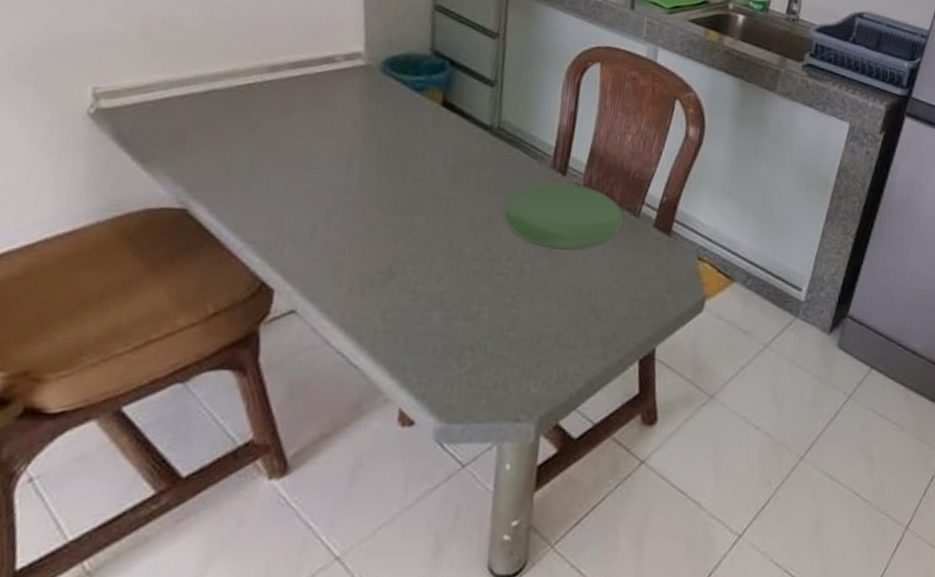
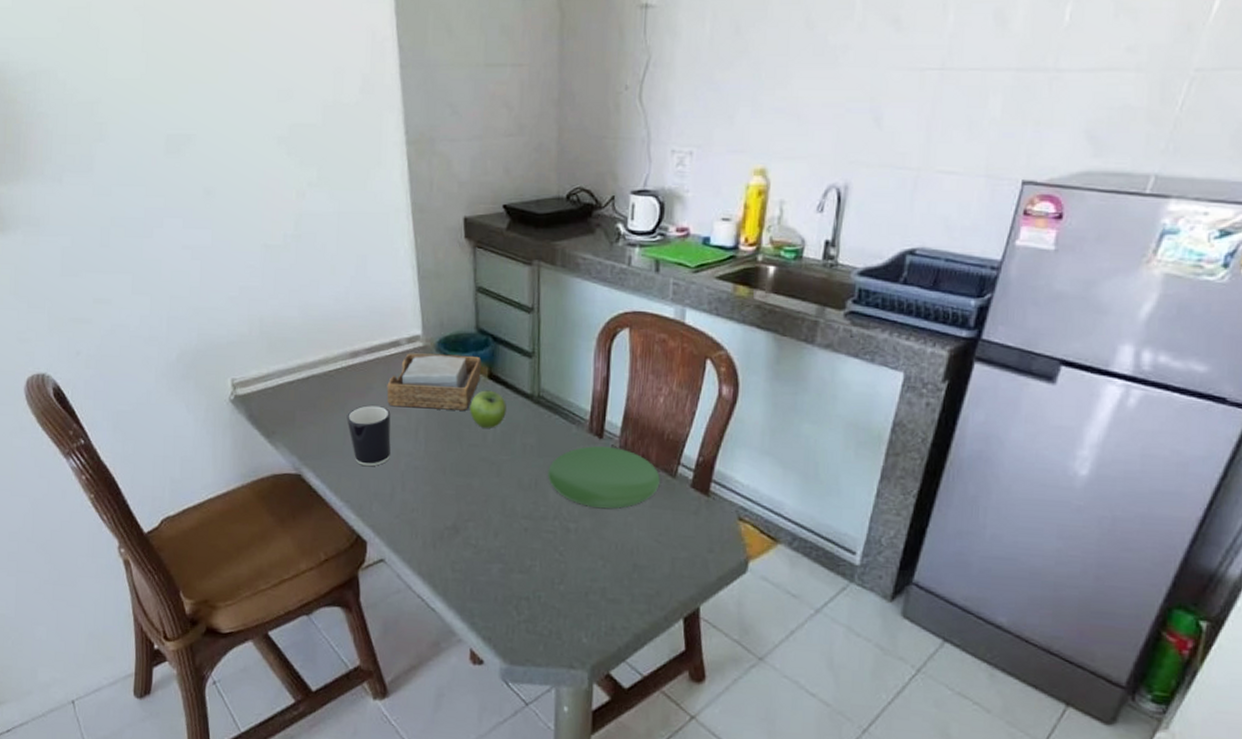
mug: none [257,128,318,202] -> present [346,404,391,467]
napkin holder: none [313,71,435,140] -> present [386,353,482,411]
fruit: none [417,118,461,161] -> present [470,390,506,428]

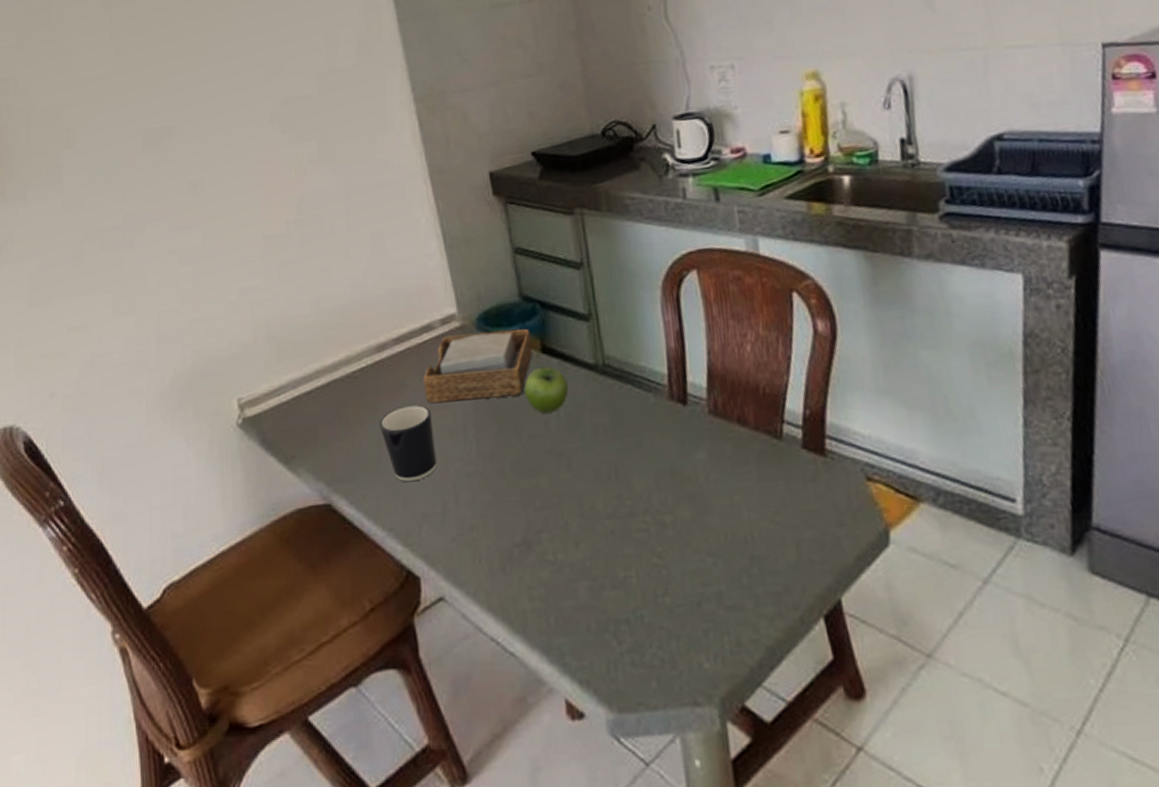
plate: present [548,446,660,510] -> none [628,413,765,493]

